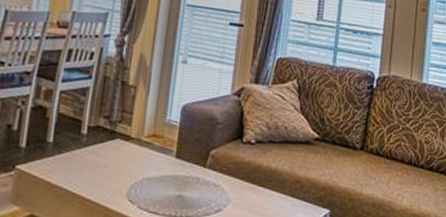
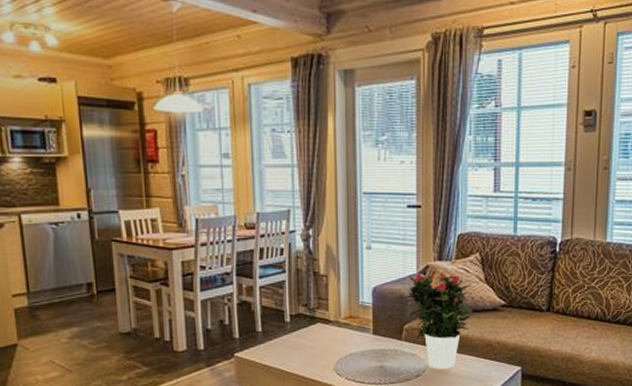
potted flower: none [213,95,286,205] -> present [404,273,473,369]

